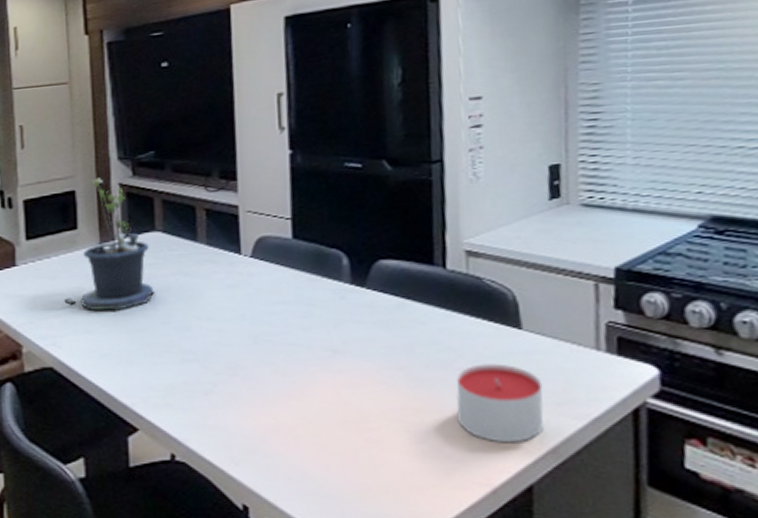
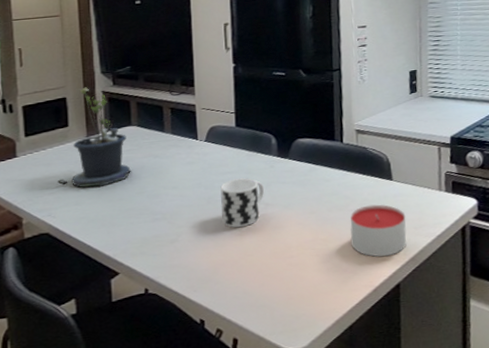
cup: none [271,312,332,382] -> present [220,178,265,228]

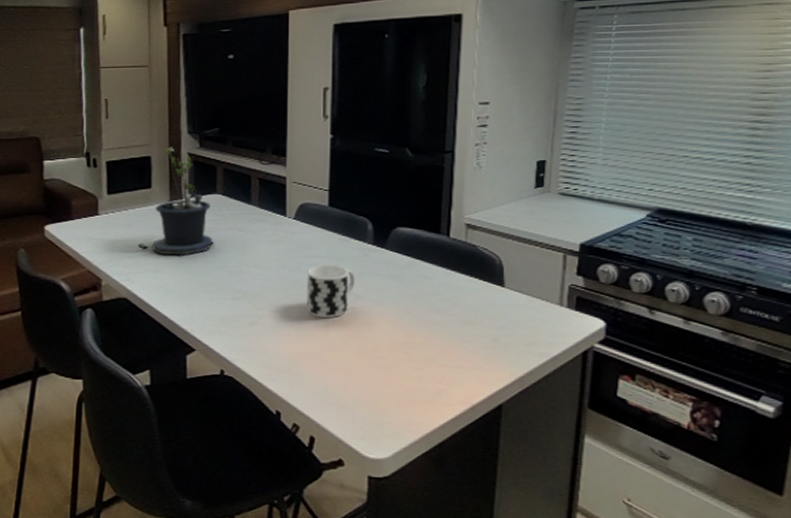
candle: present [350,204,407,257] -> none [449,312,516,373]

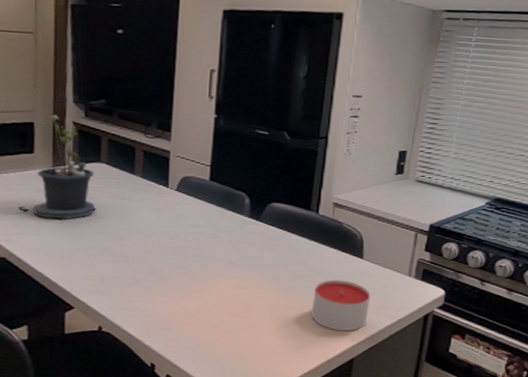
cup: present [307,264,356,319] -> none [184,233,232,282]
candle: none [449,312,516,373] -> present [311,279,371,332]

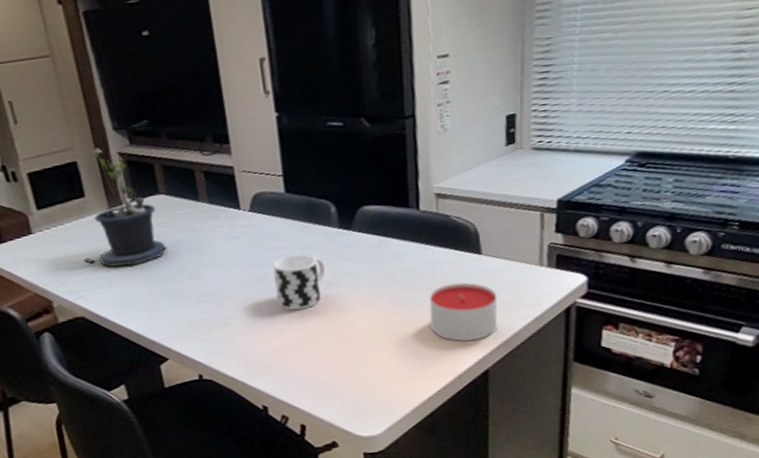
cup: none [184,233,232,282] -> present [273,254,326,311]

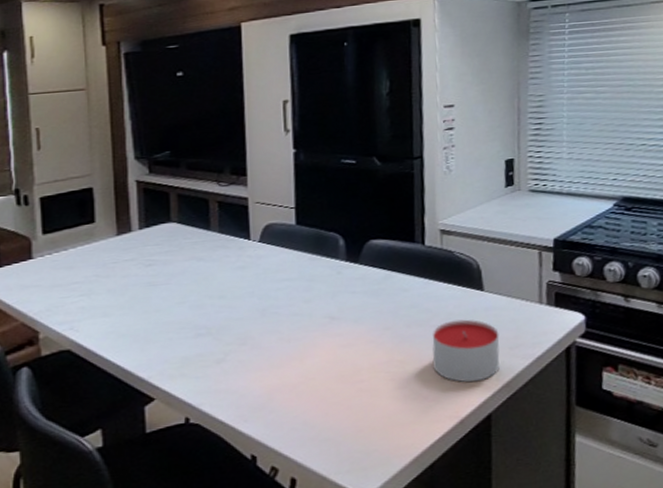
potted plant: present [84,148,167,267] -> none [82,175,171,296]
cup: present [273,254,326,311] -> none [277,286,330,346]

